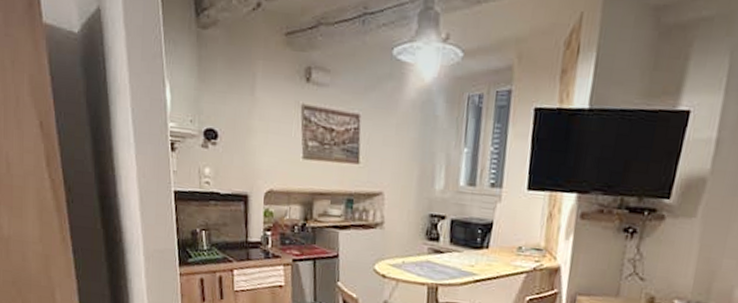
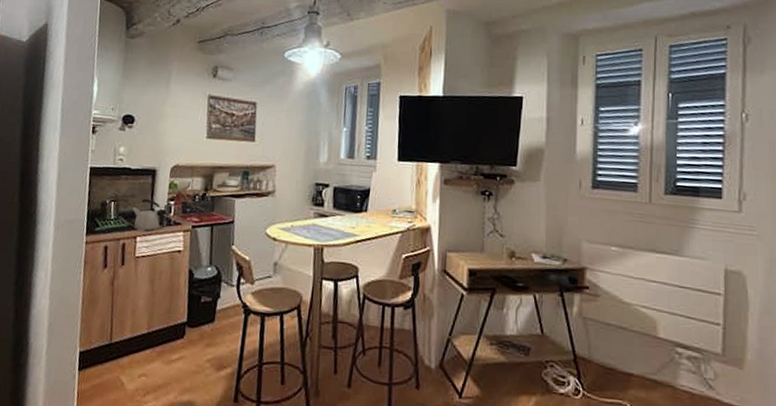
kettle: none [226,228,263,265] -> present [132,198,165,232]

